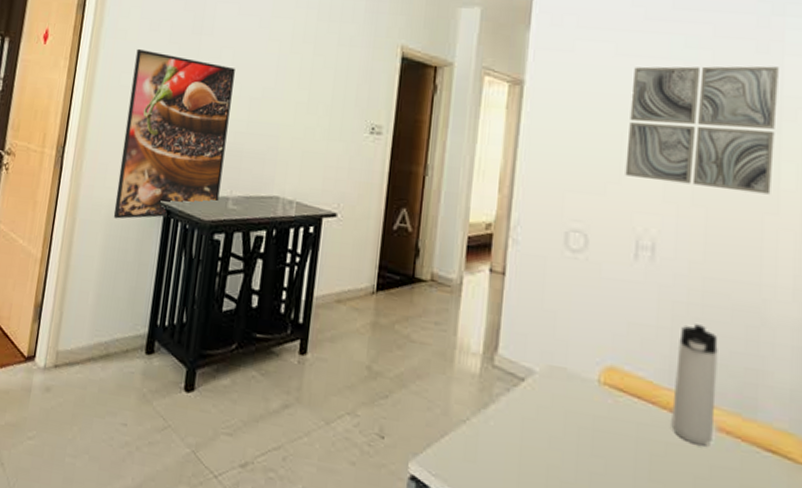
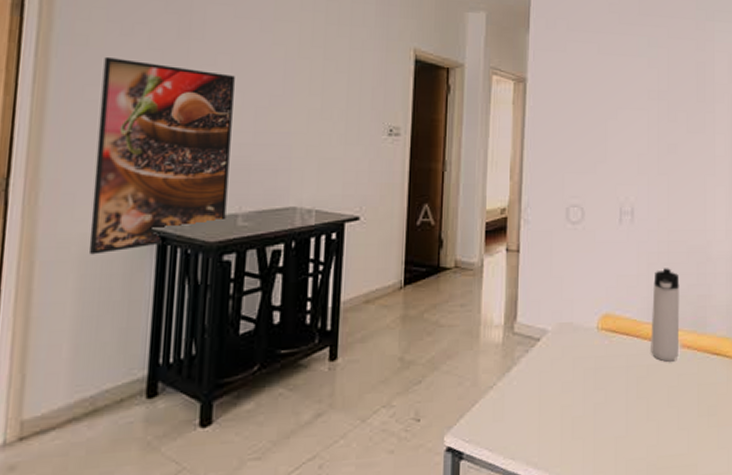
wall art: present [625,66,779,195] -> none [609,60,711,160]

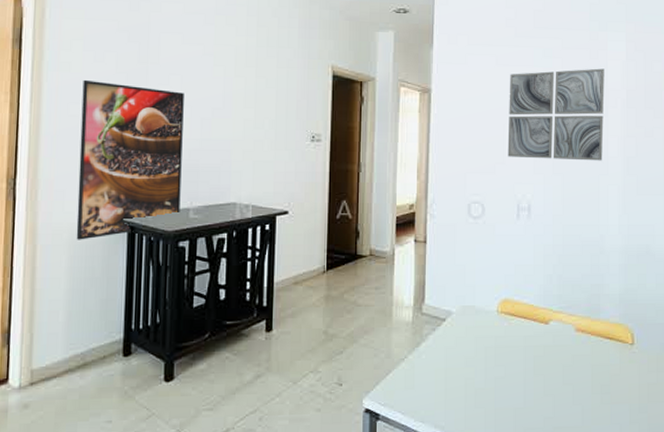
wall art: none [609,60,711,160] -> present [507,68,605,161]
thermos bottle: present [651,268,680,362] -> none [547,259,574,343]

